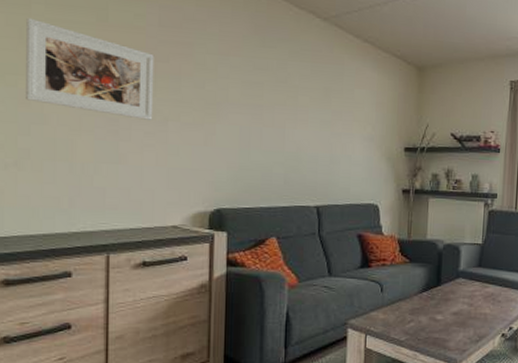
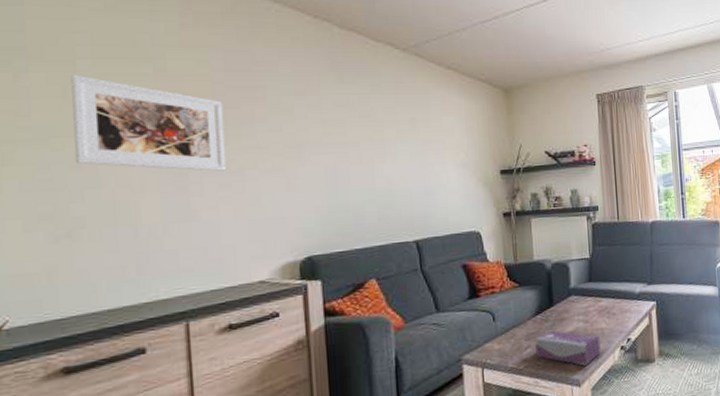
tissue box: none [418,308,482,347] -> present [535,330,601,366]

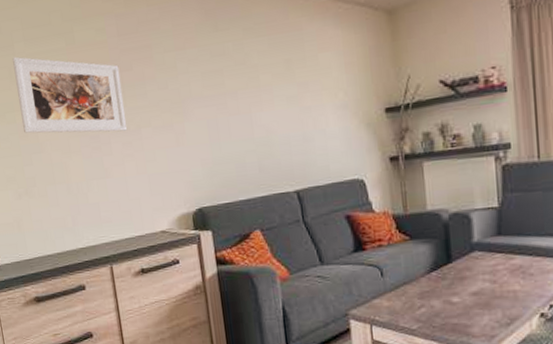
tissue box: present [535,330,601,366] -> none [430,289,513,332]

